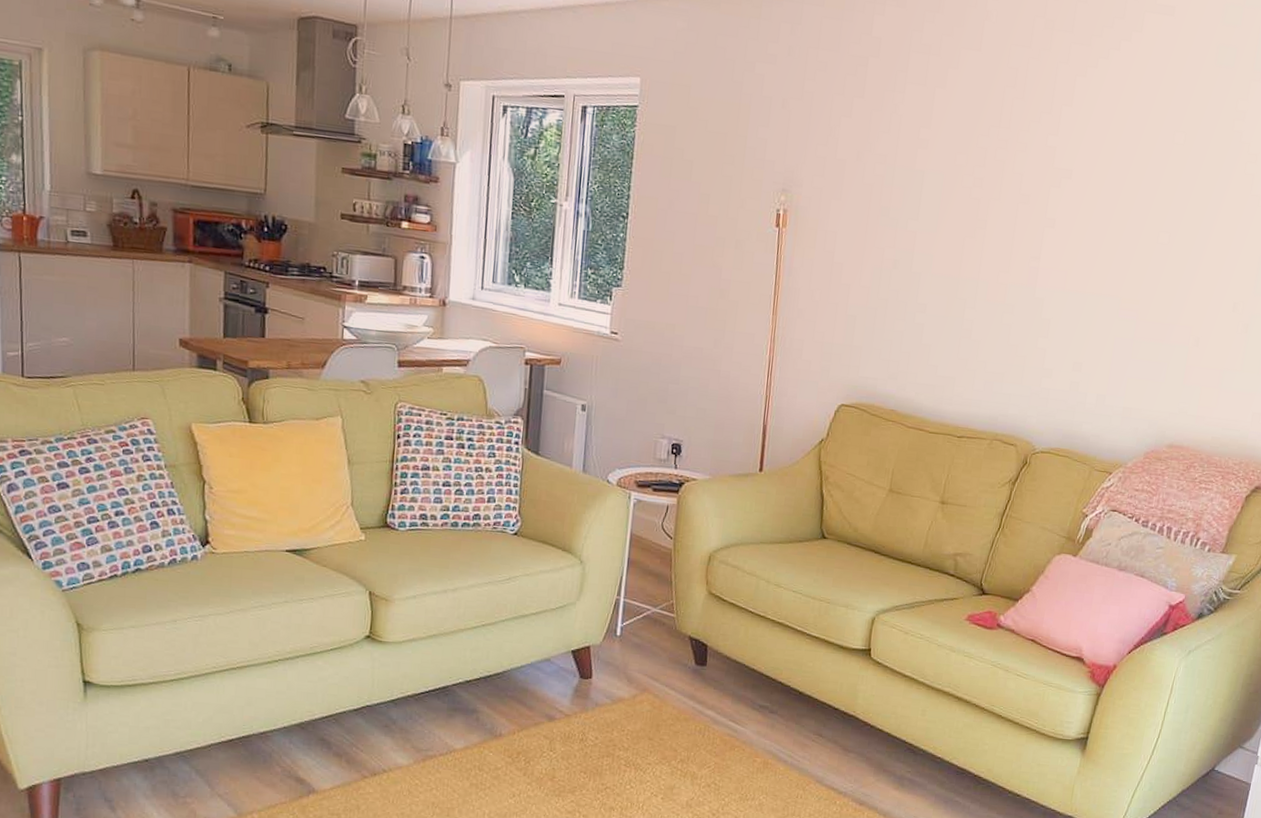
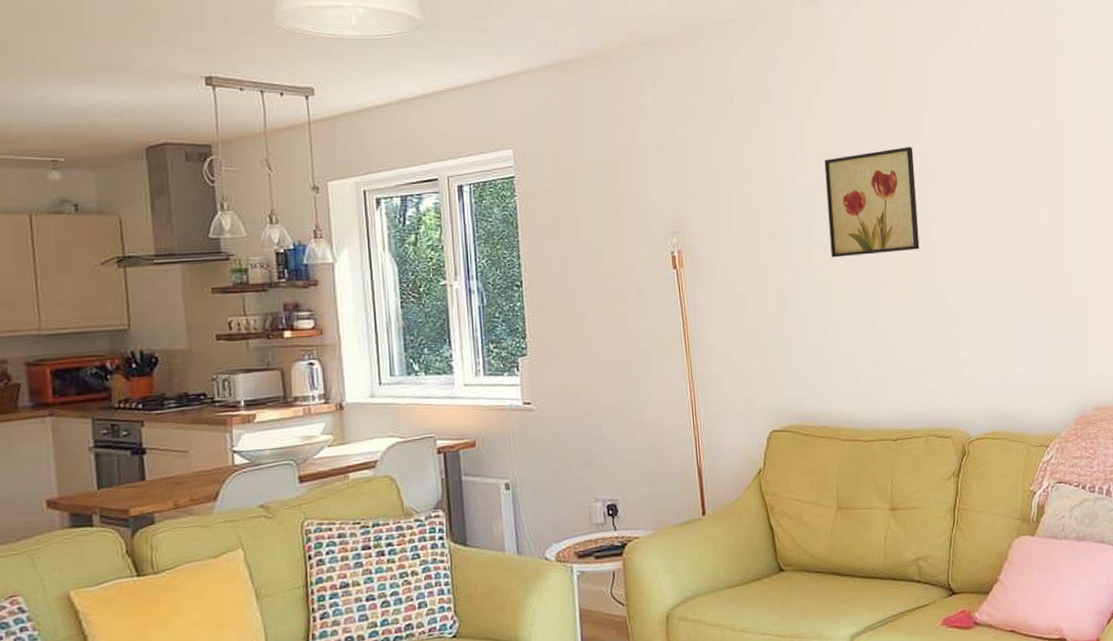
wall art: none [935,140,1044,252] -> present [824,147,920,258]

